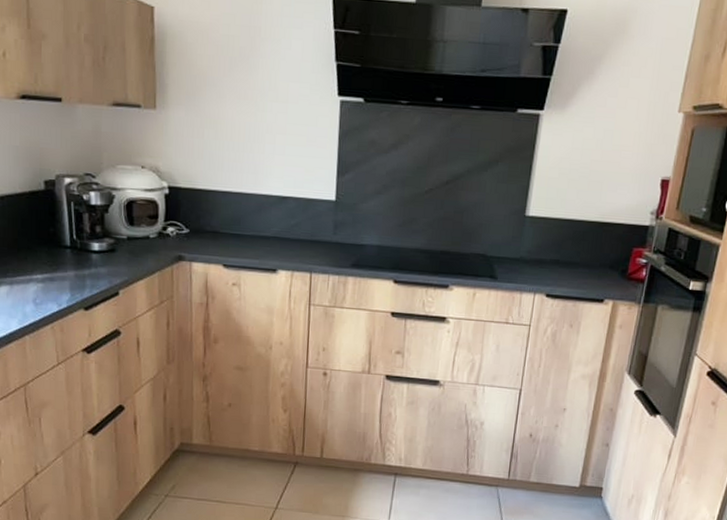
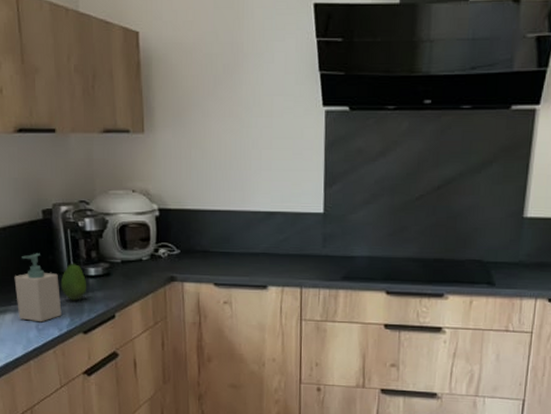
soap bottle: none [11,224,62,297] -> present [14,253,62,323]
fruit: none [61,236,90,276] -> present [60,263,87,301]

